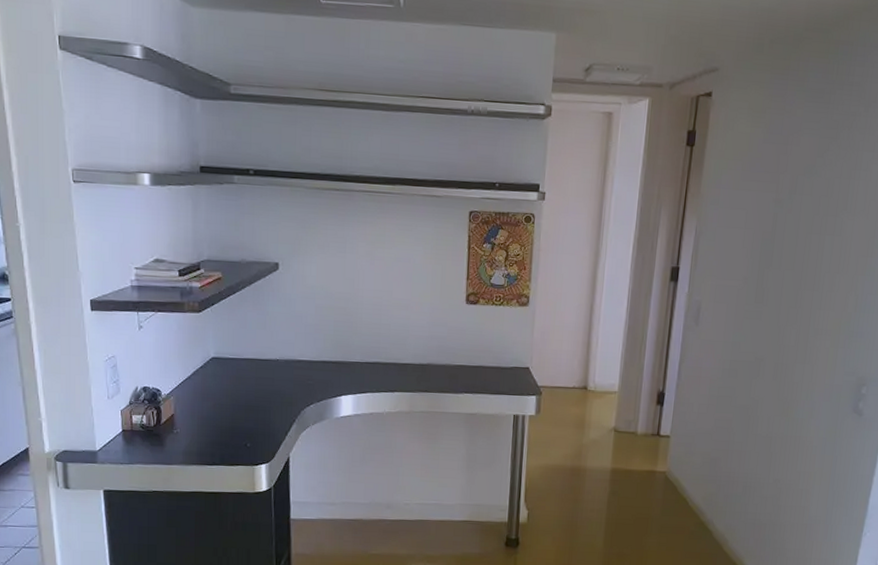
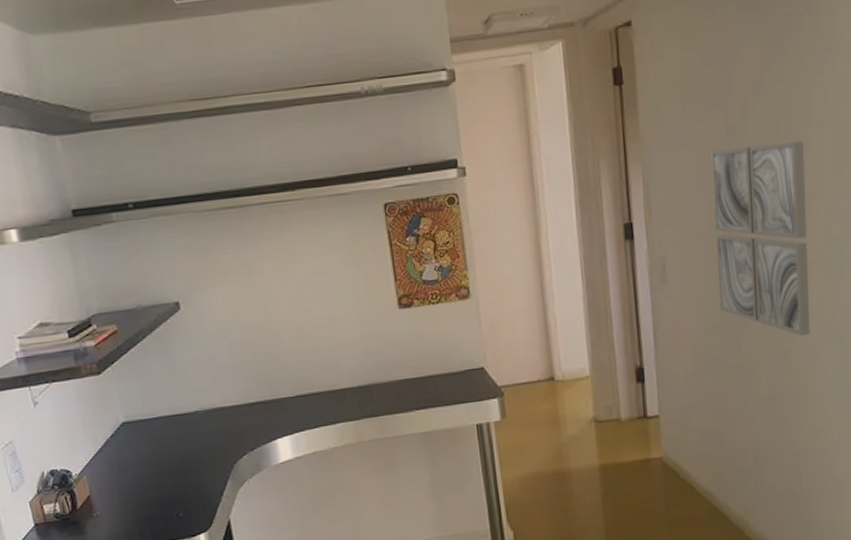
wall art: none [739,218,839,392] -> present [710,140,811,337]

